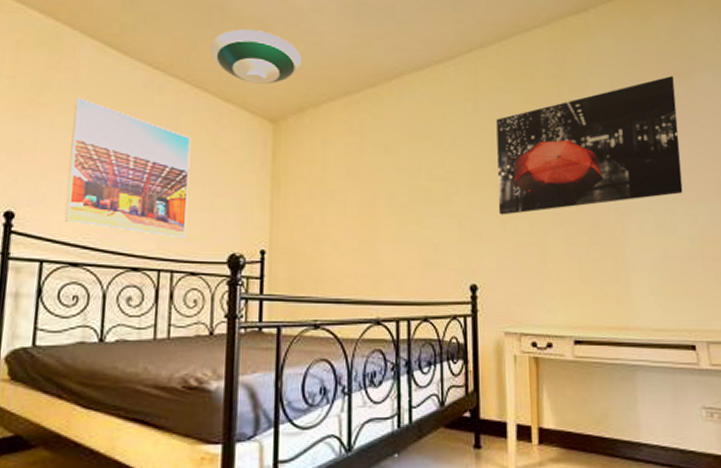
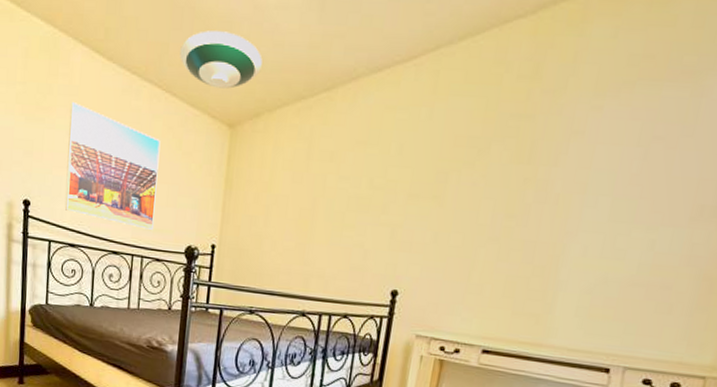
wall art: present [496,75,683,215] -> none [432,74,680,228]

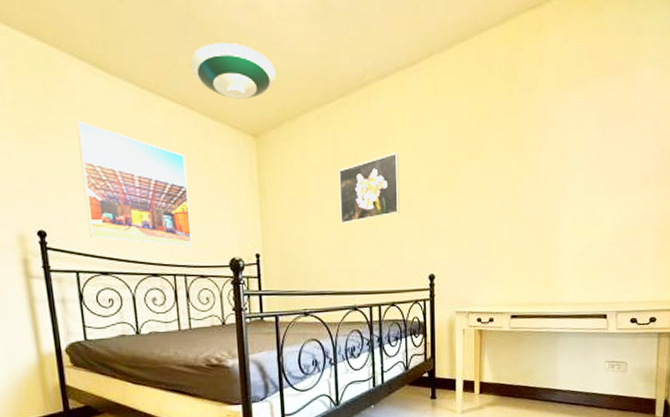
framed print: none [303,154,381,225] -> present [339,153,400,224]

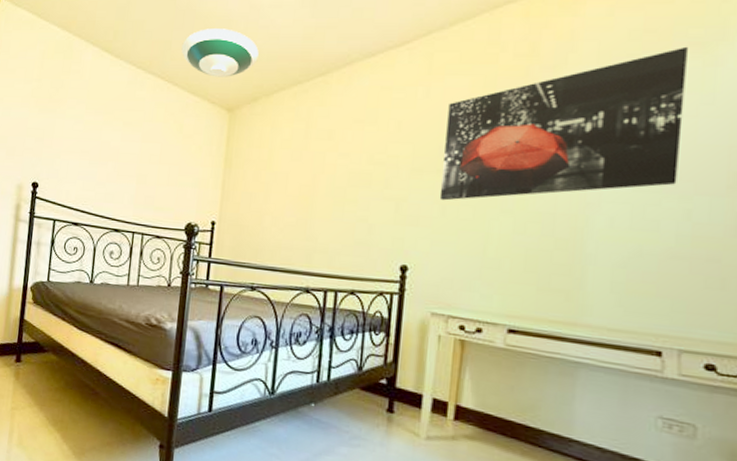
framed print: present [75,122,192,247] -> none [70,95,163,208]
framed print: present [339,153,400,224] -> none [304,131,380,201]
wall art: none [453,71,616,214] -> present [439,46,688,201]

